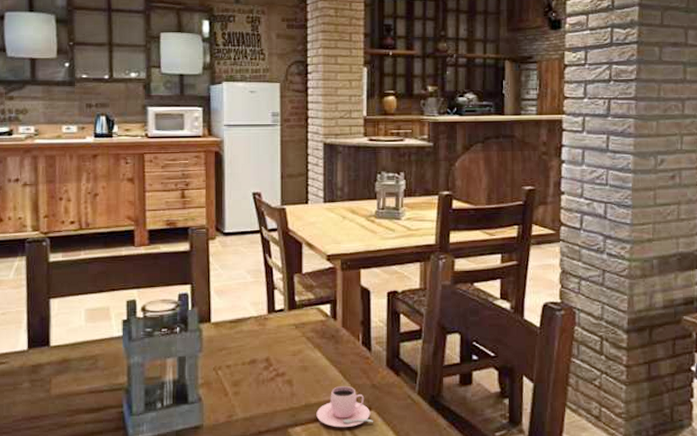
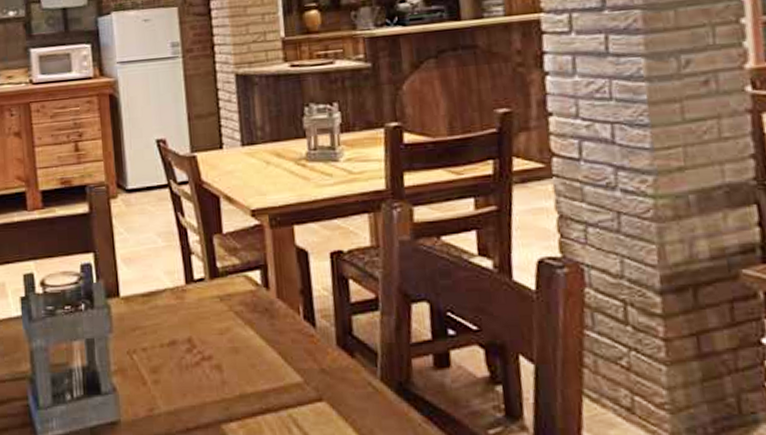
teacup: present [316,386,374,428] -> none [254,372,327,424]

